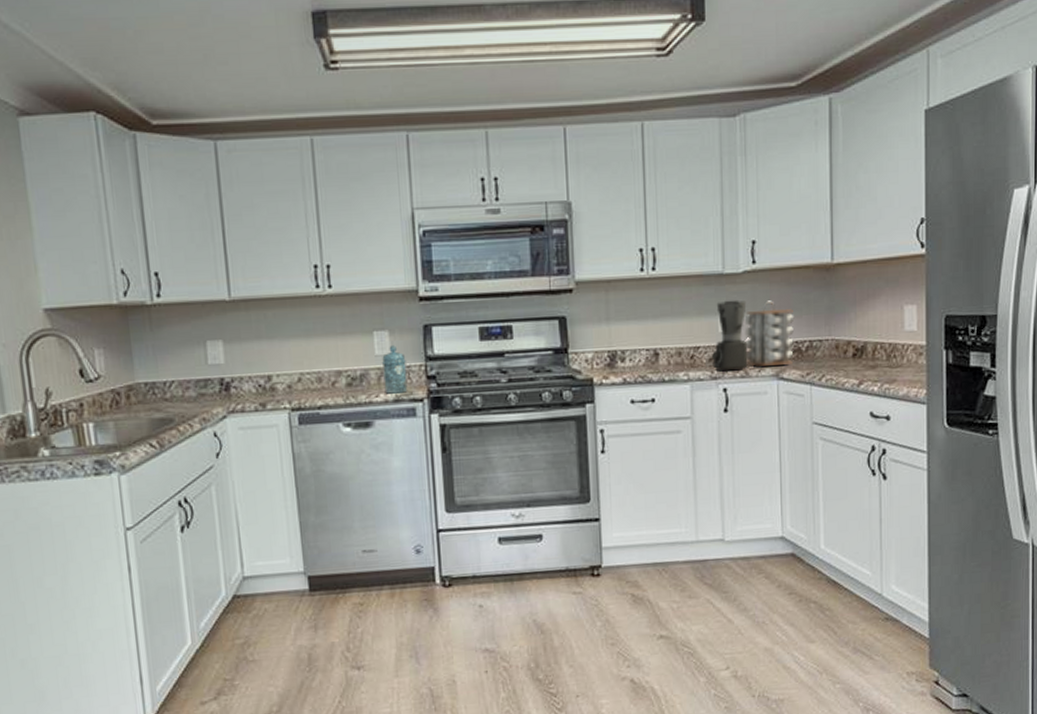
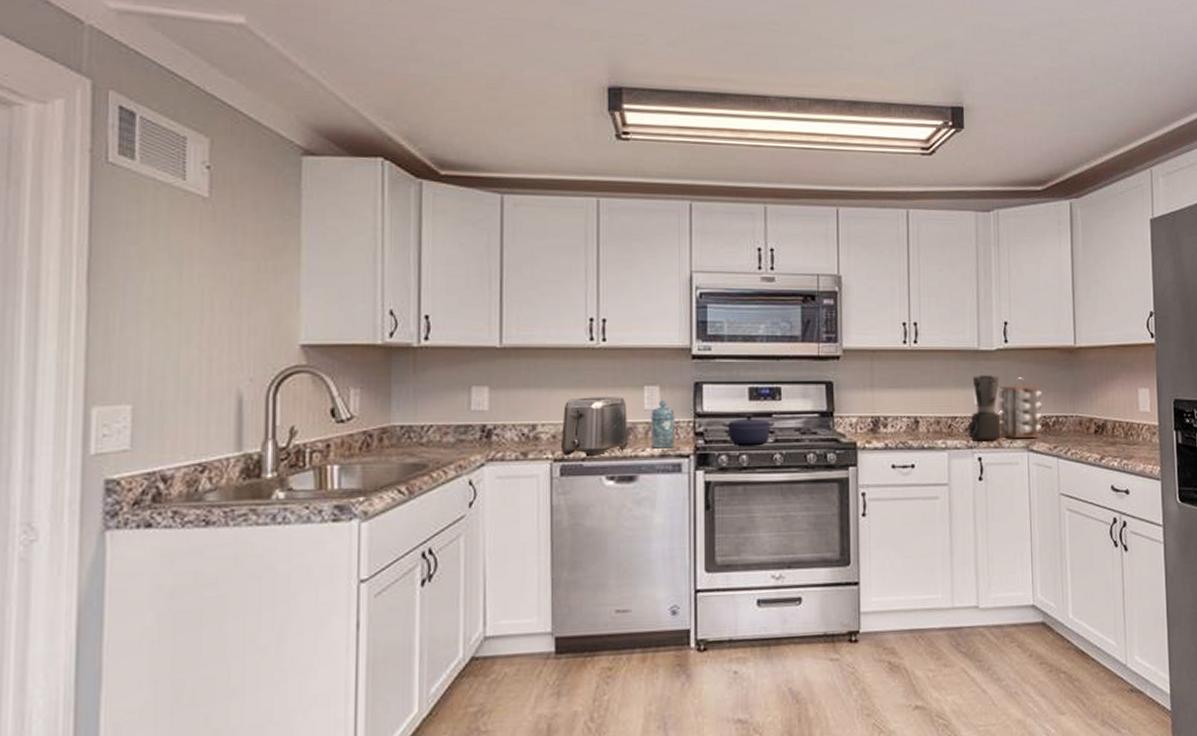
toaster: none [296,343,363,404] -> present [560,397,629,456]
cooking pot: none [453,354,508,387] -> present [721,414,775,445]

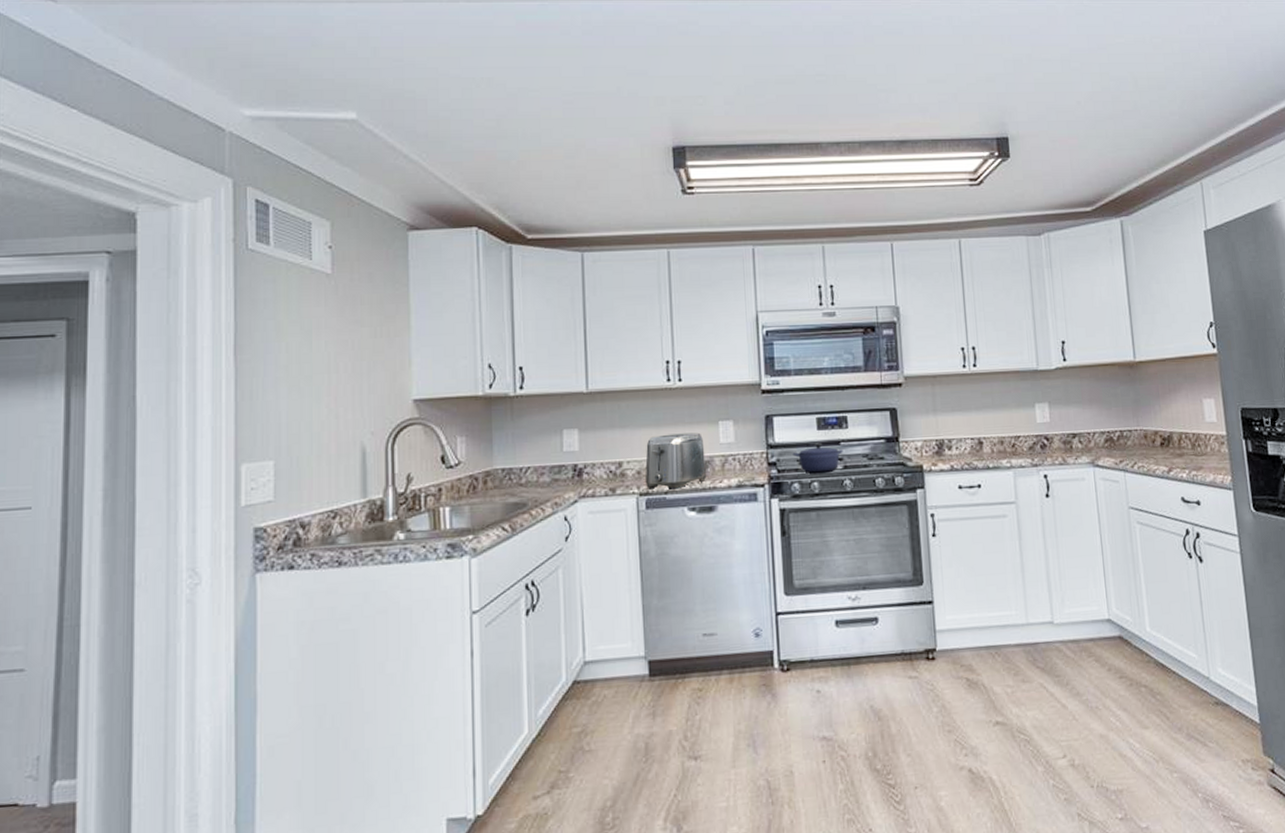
canister: present [650,401,675,449] -> none [725,434,750,480]
blender: present [968,375,1001,441] -> none [1032,393,1065,459]
spice rack: present [997,377,1042,439] -> none [1059,394,1106,456]

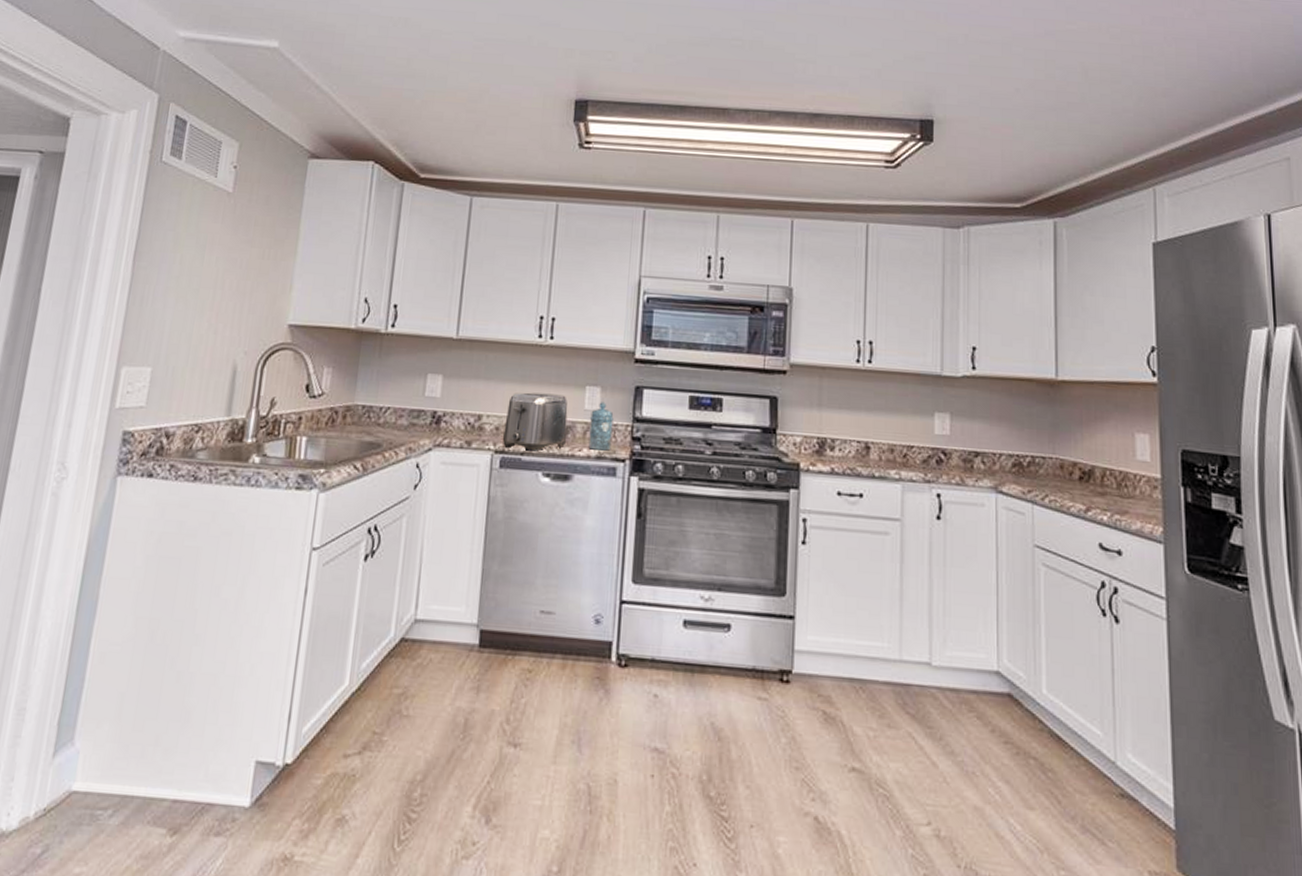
canister: none [725,434,750,480] -> present [588,402,614,451]
cooking pot: present [792,442,843,473] -> none [659,423,714,456]

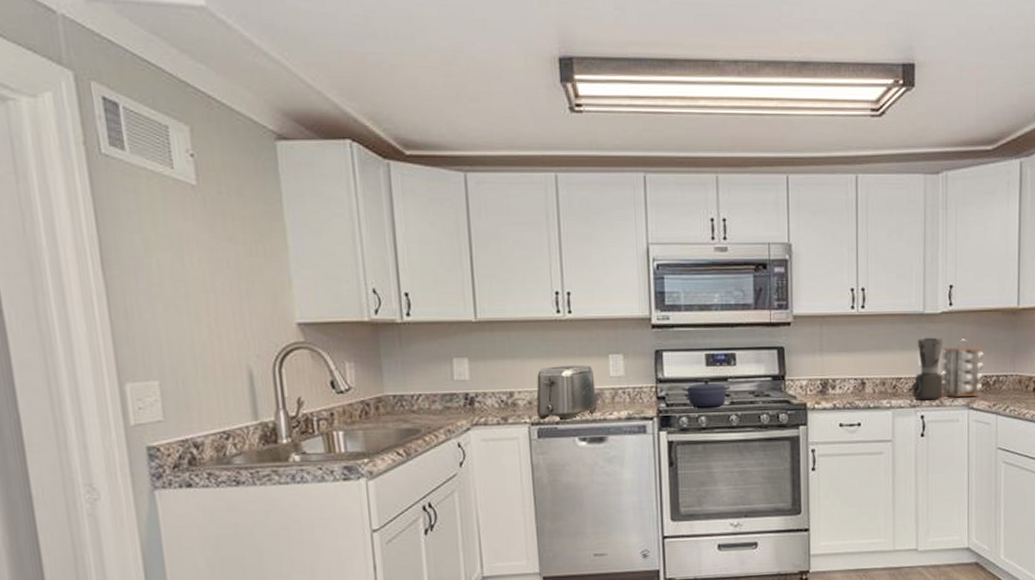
canister: present [588,402,614,451] -> none [615,368,639,412]
cooking pot: none [659,423,714,456] -> present [681,379,731,408]
blender: none [926,402,965,477] -> present [912,337,943,401]
spice rack: none [962,409,1014,479] -> present [941,339,983,398]

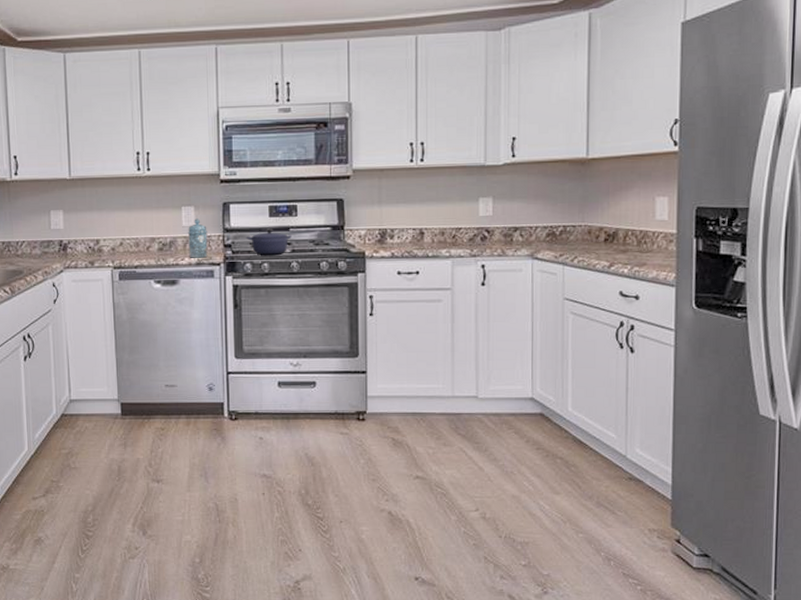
toaster: present [536,365,598,420] -> none [118,216,171,264]
canister: none [615,368,639,412] -> present [187,219,208,258]
blender: present [912,337,943,401] -> none [472,188,506,250]
spice rack: present [941,339,983,398] -> none [503,190,549,248]

